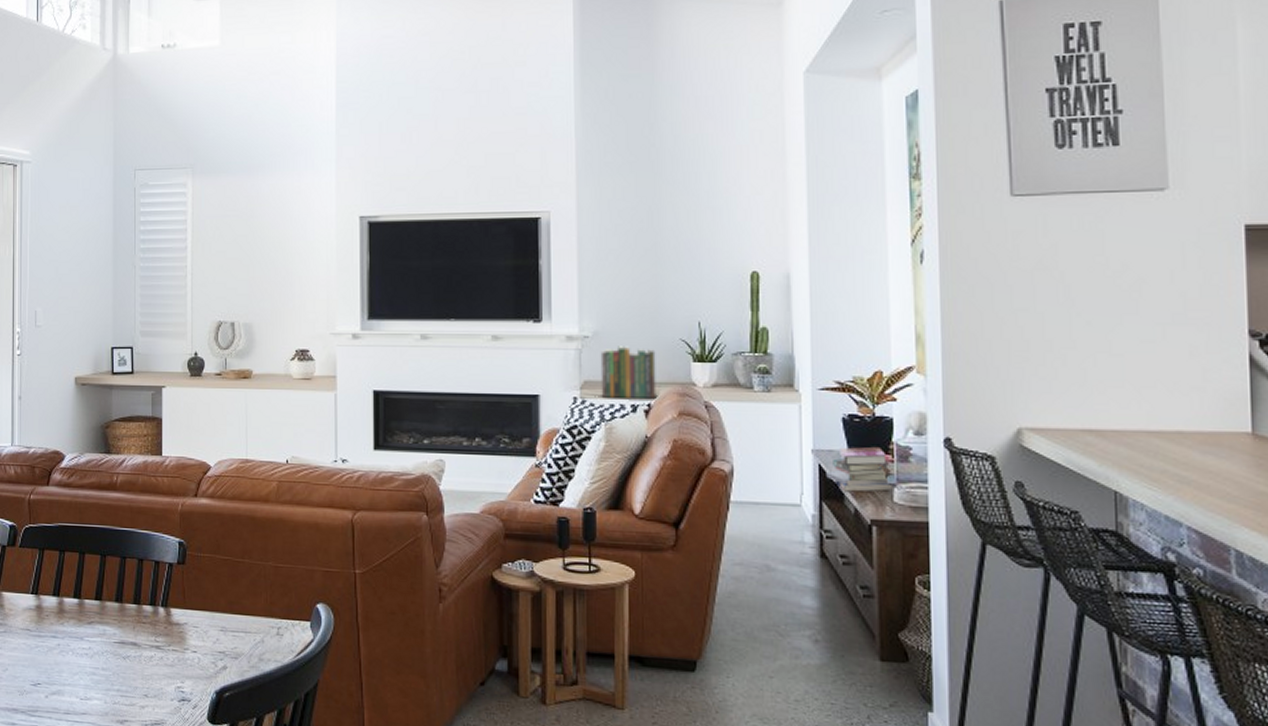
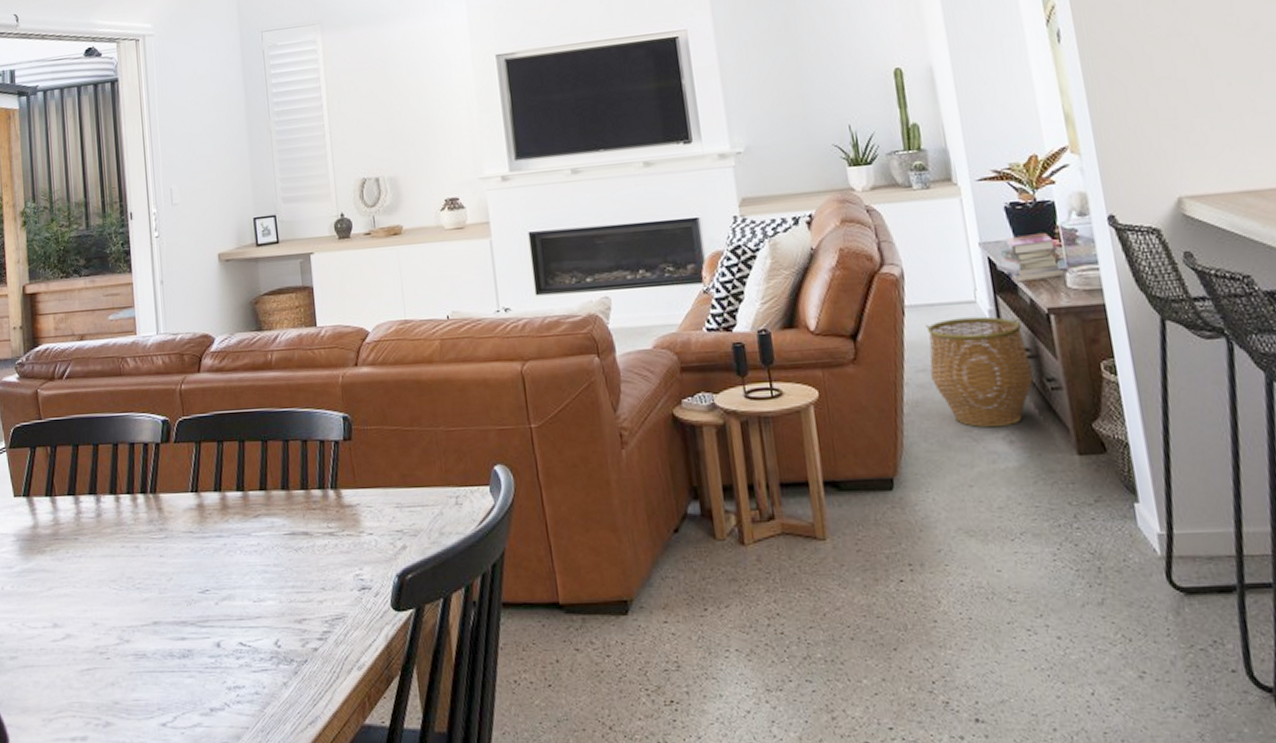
books: present [600,346,657,399] -> none [754,157,817,213]
basket: none [746,518,848,626] -> present [925,316,1034,428]

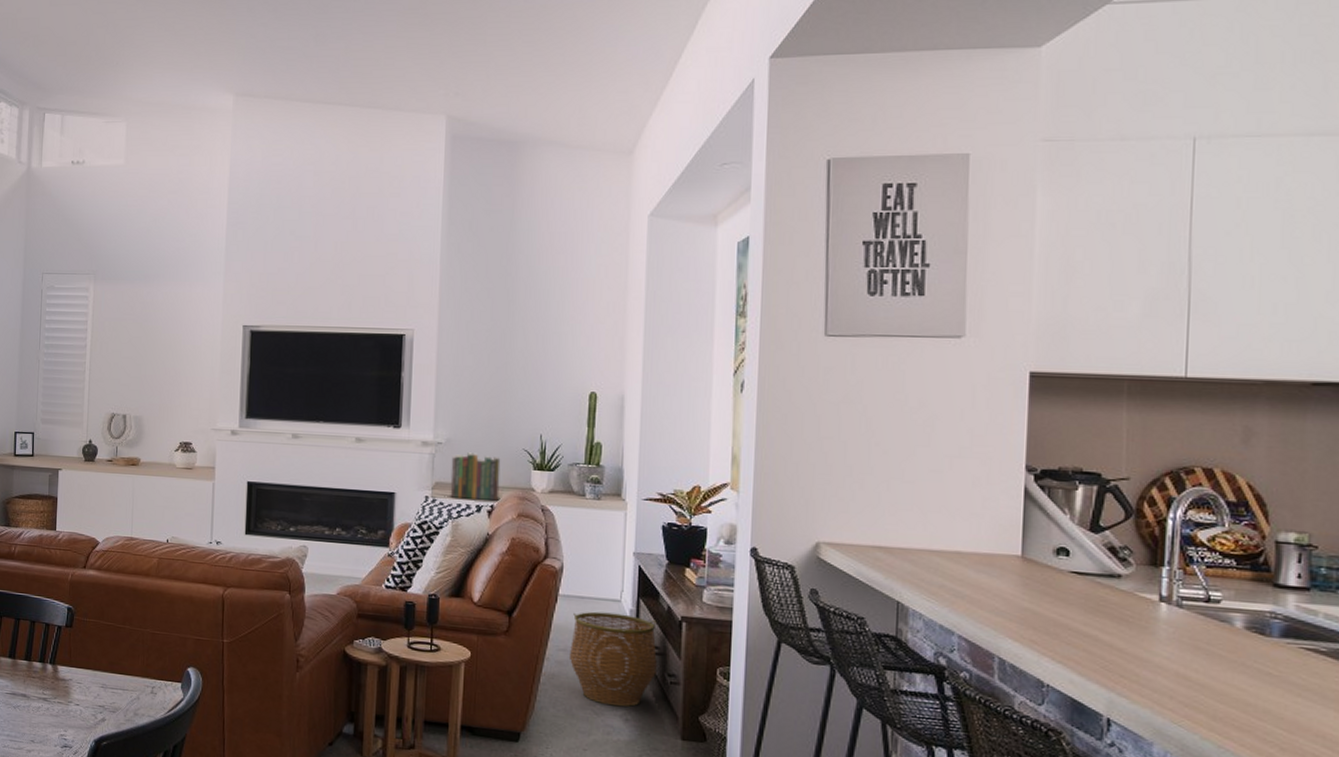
books: none [754,157,817,213] -> present [450,452,501,501]
books: present [996,232,1065,283] -> none [645,551,703,592]

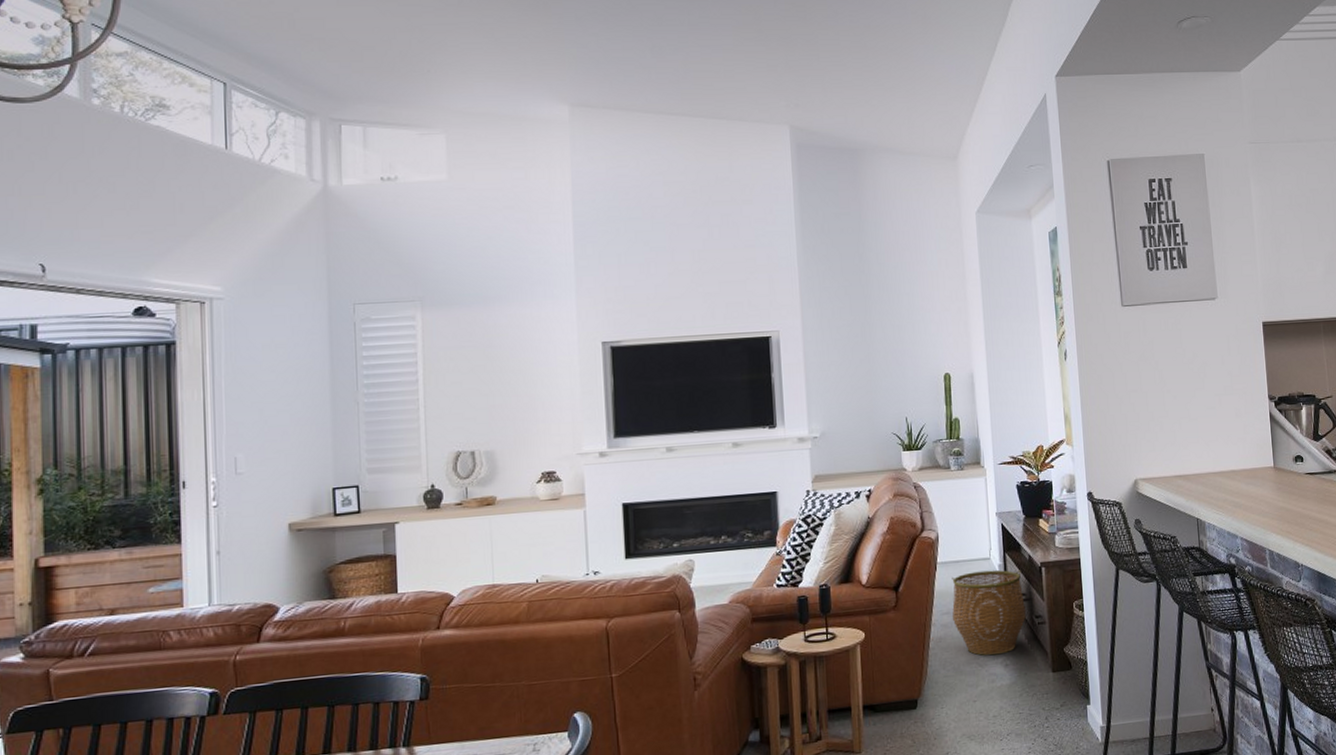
books: present [450,452,501,501] -> none [827,442,875,488]

